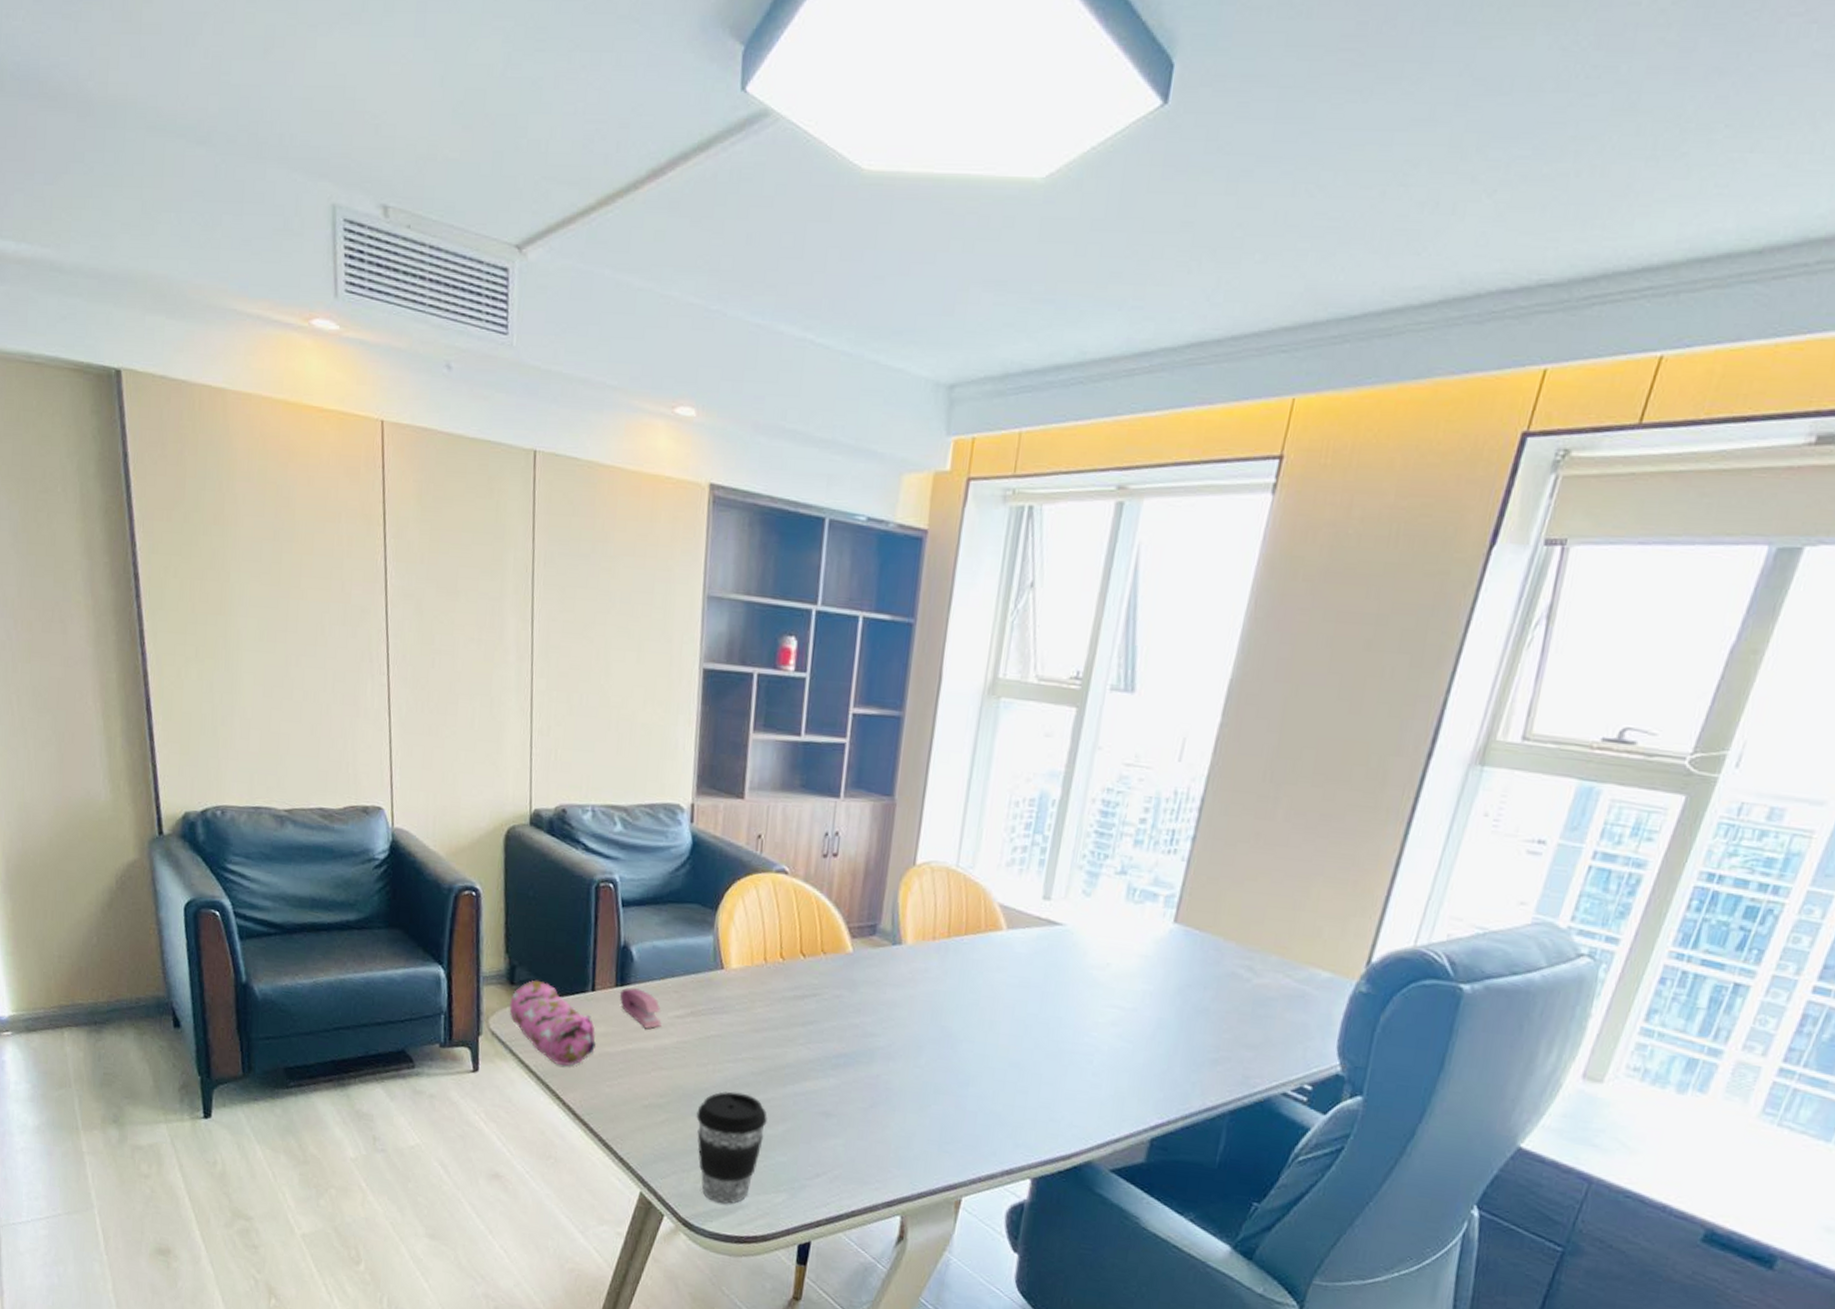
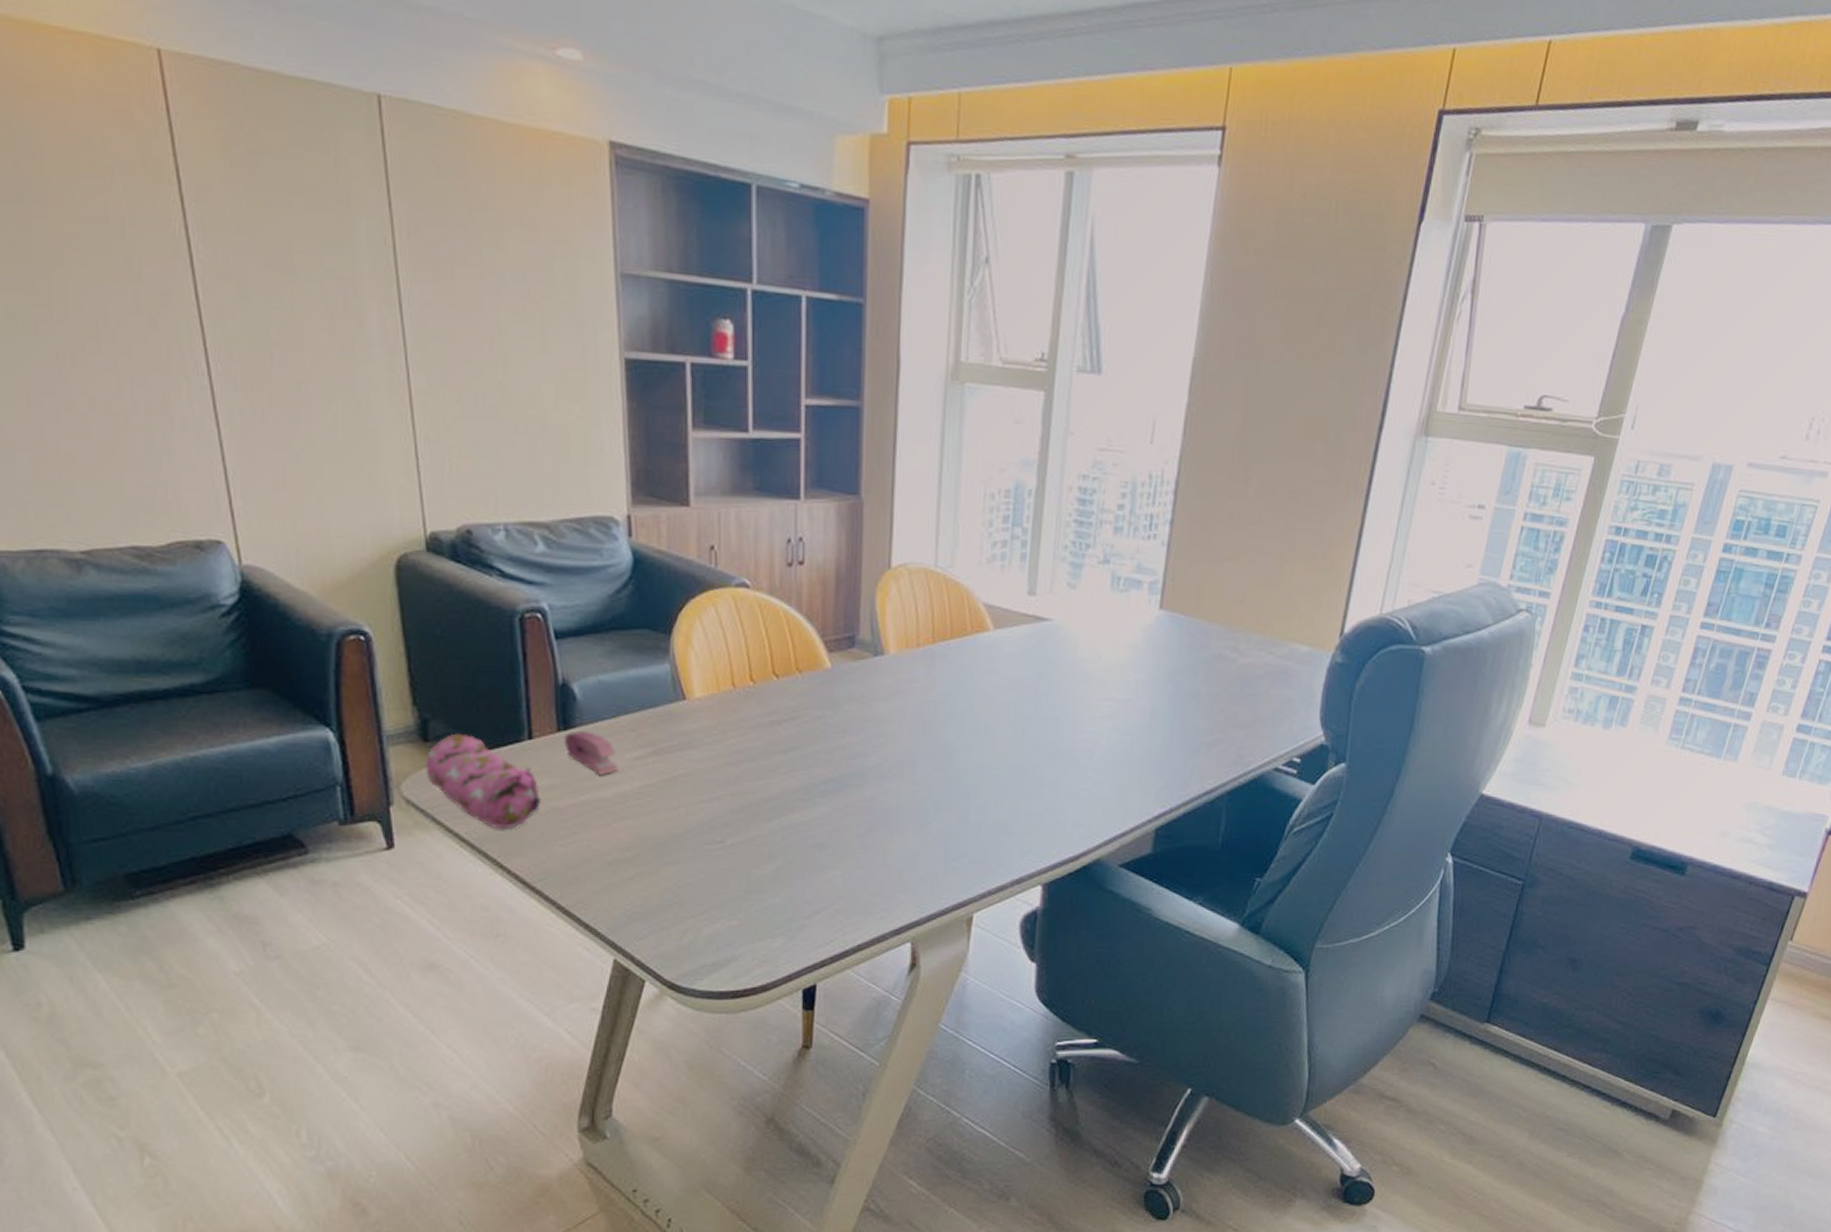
coffee cup: present [696,1091,768,1204] -> none [671,834,755,957]

